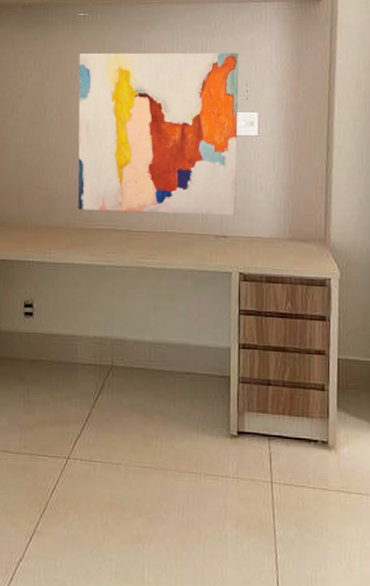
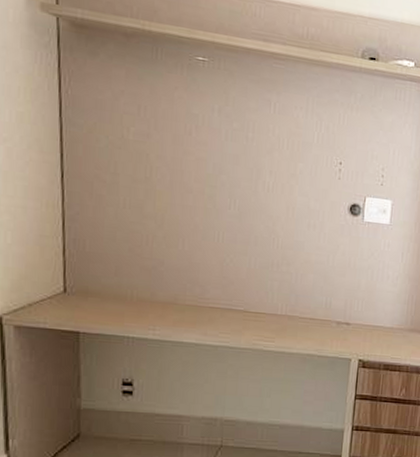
wall art: present [77,52,239,216] -> none [188,106,378,304]

